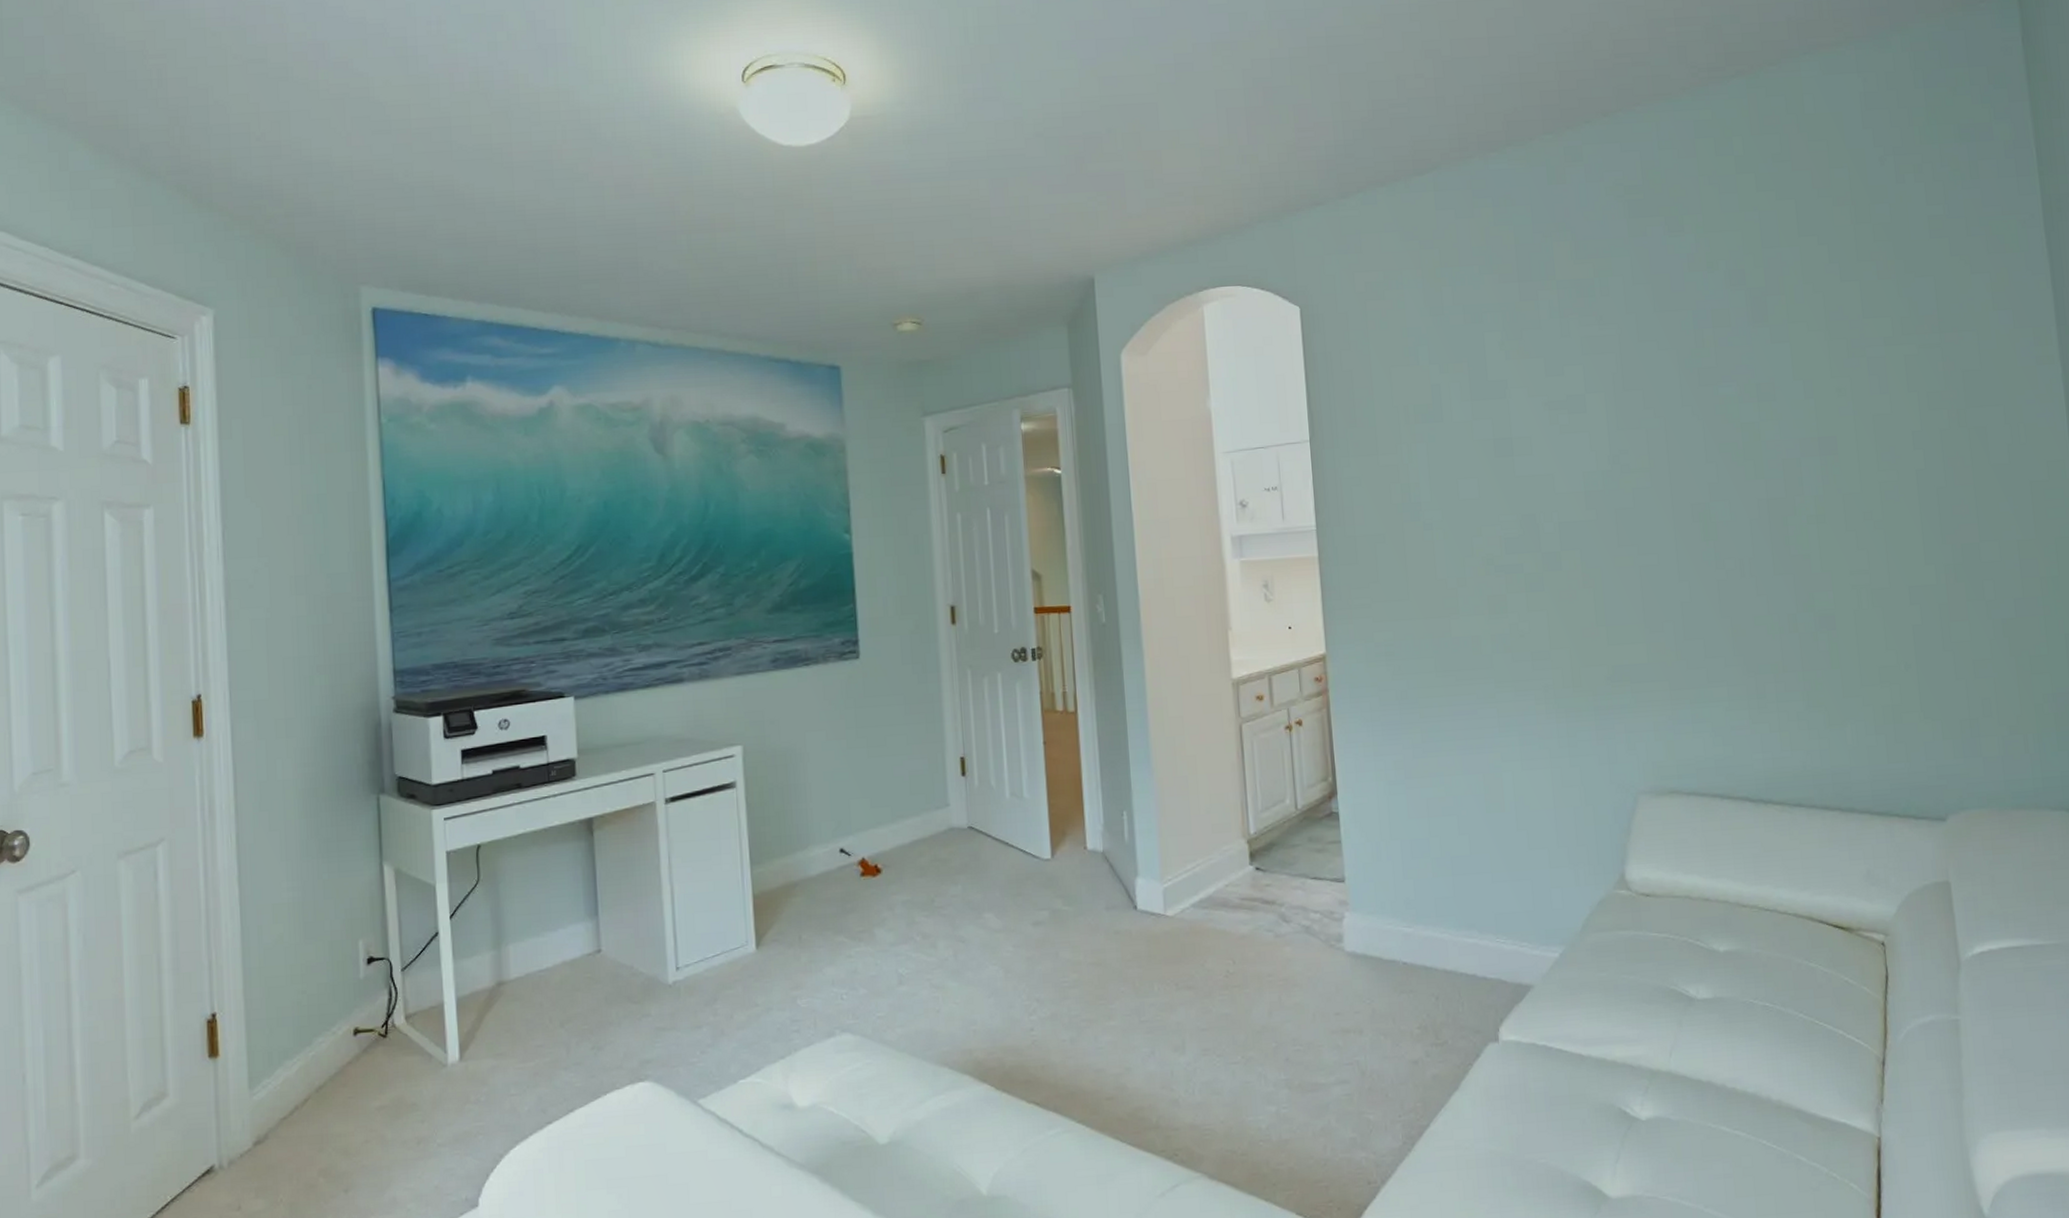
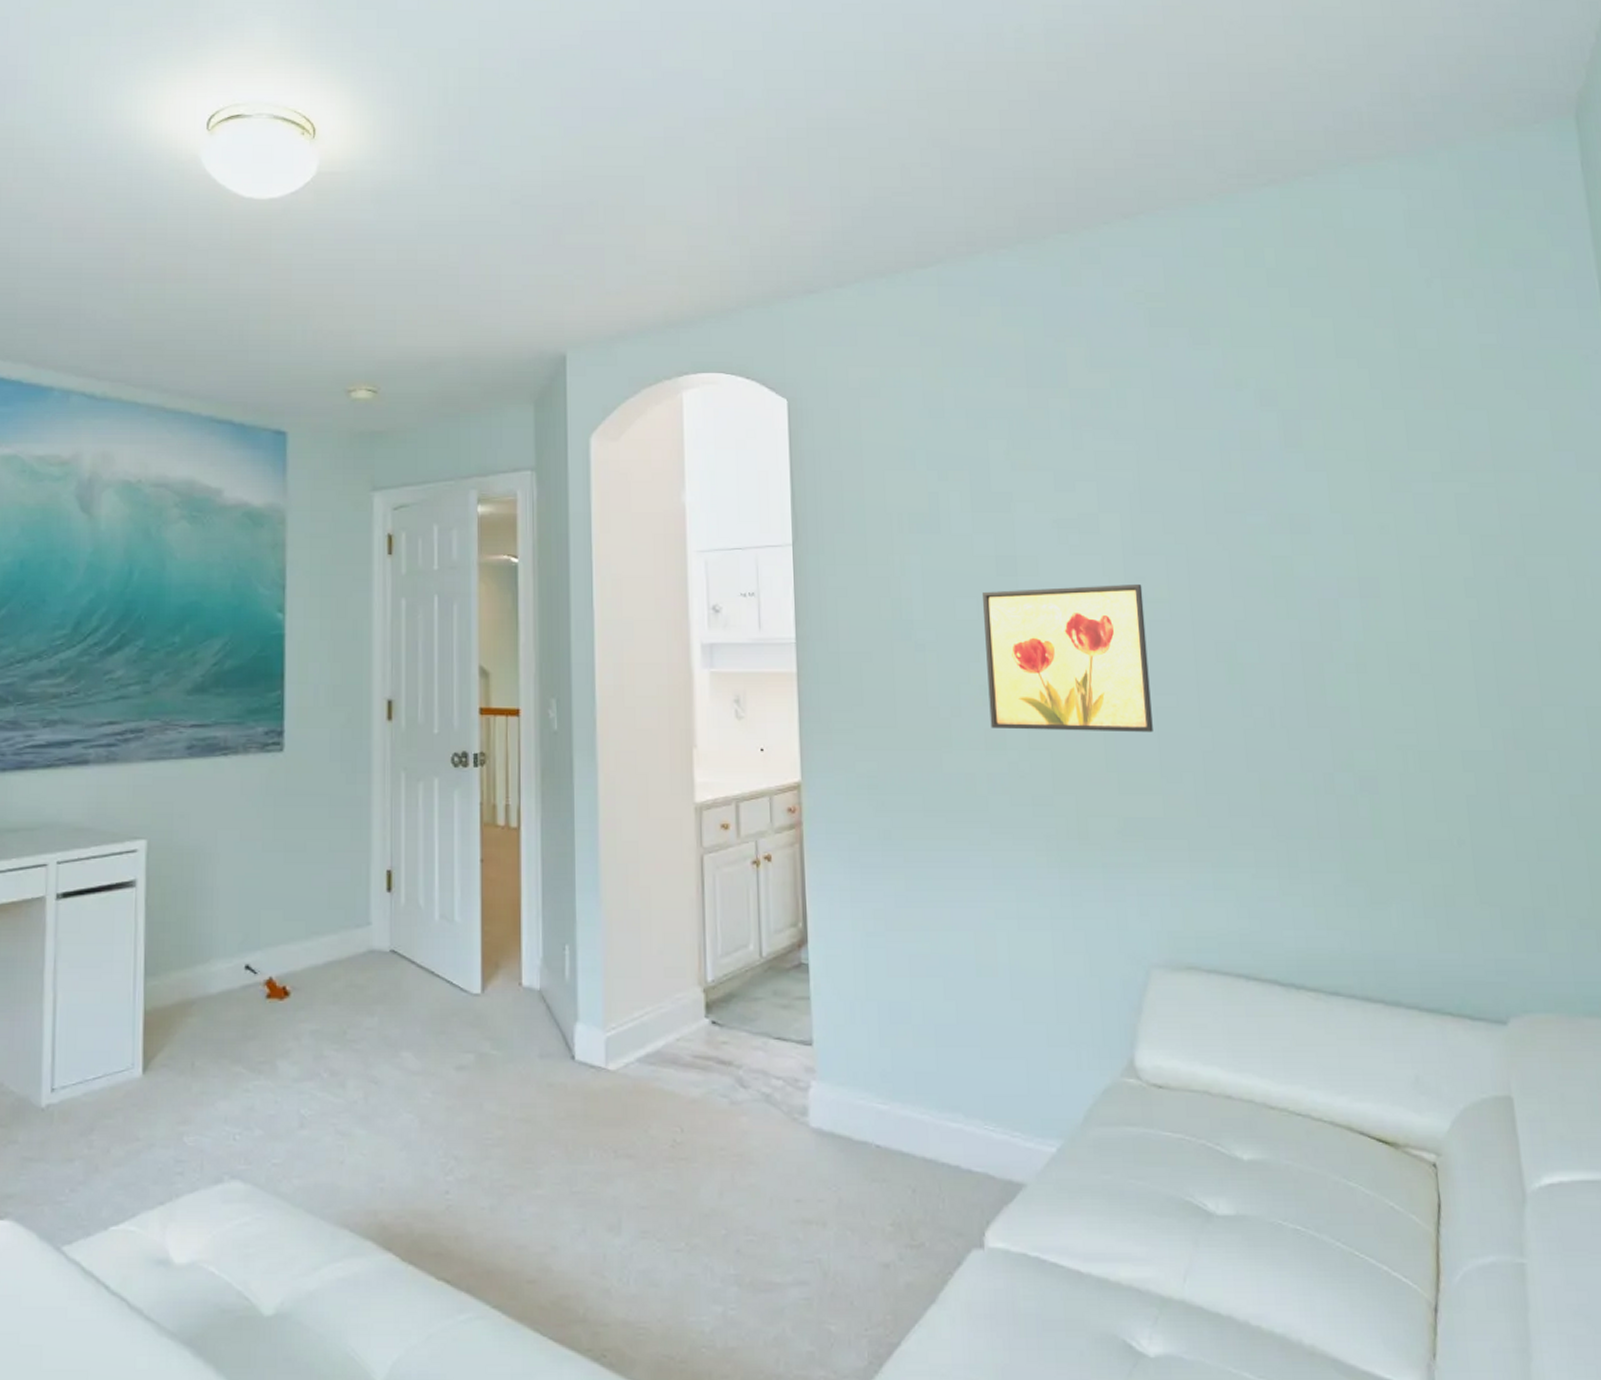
wall art: none [1482,456,1637,595] -> present [981,583,1153,733]

